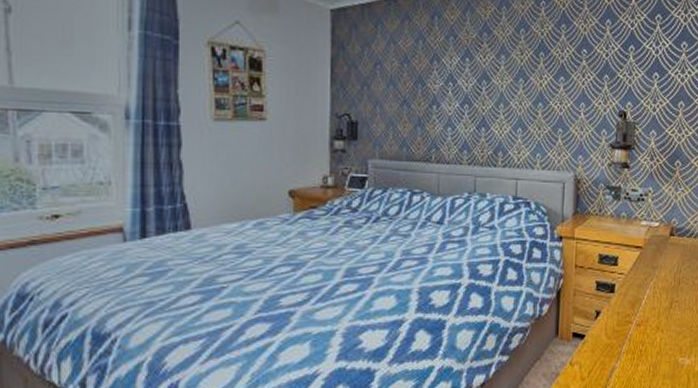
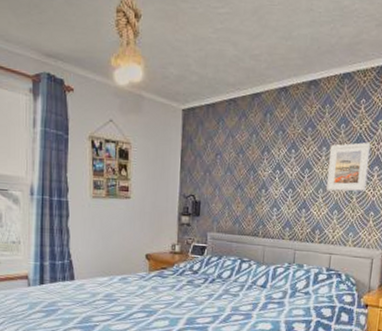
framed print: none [508,49,555,106] -> present [327,142,371,192]

